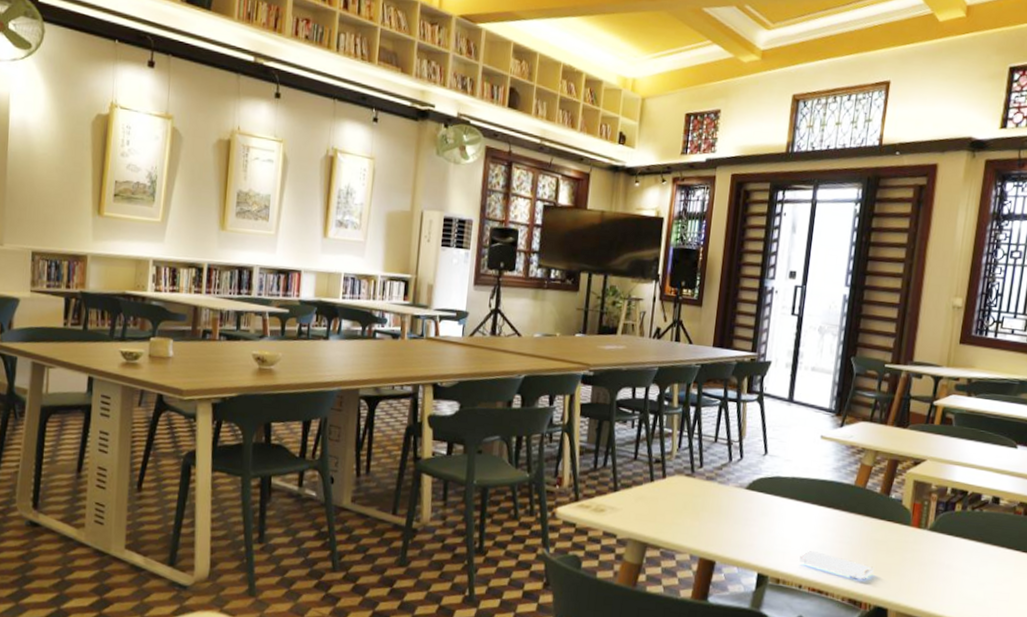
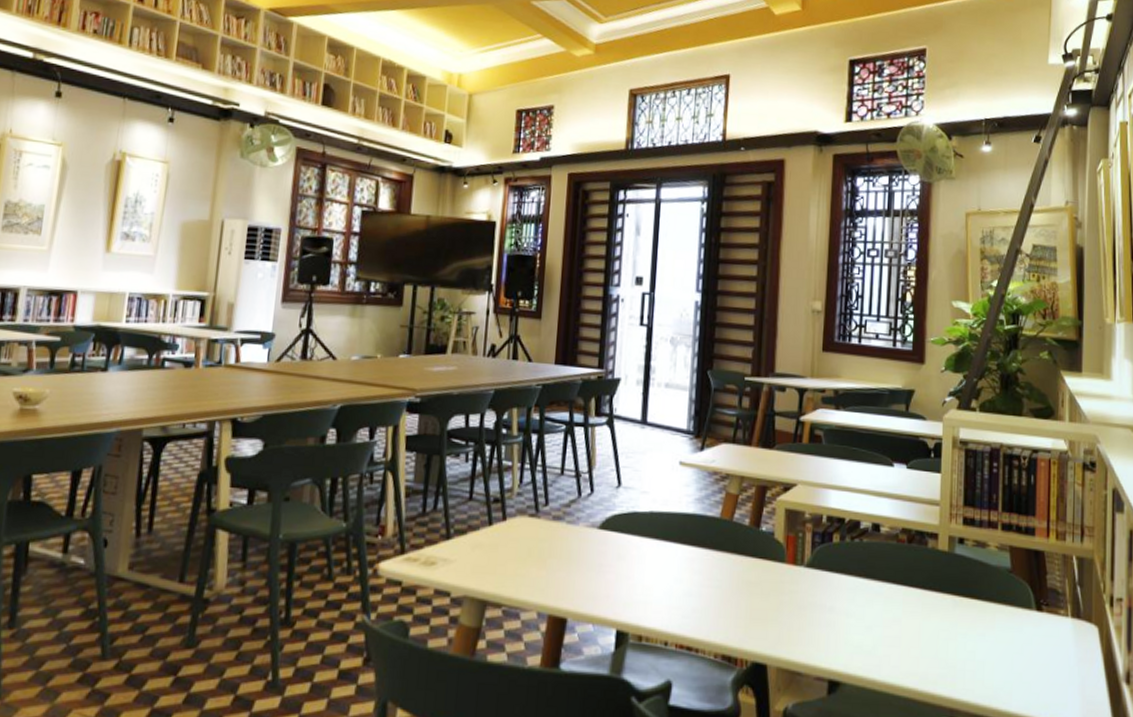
smartphone: present [798,551,874,580] -> none [662,599,748,631]

